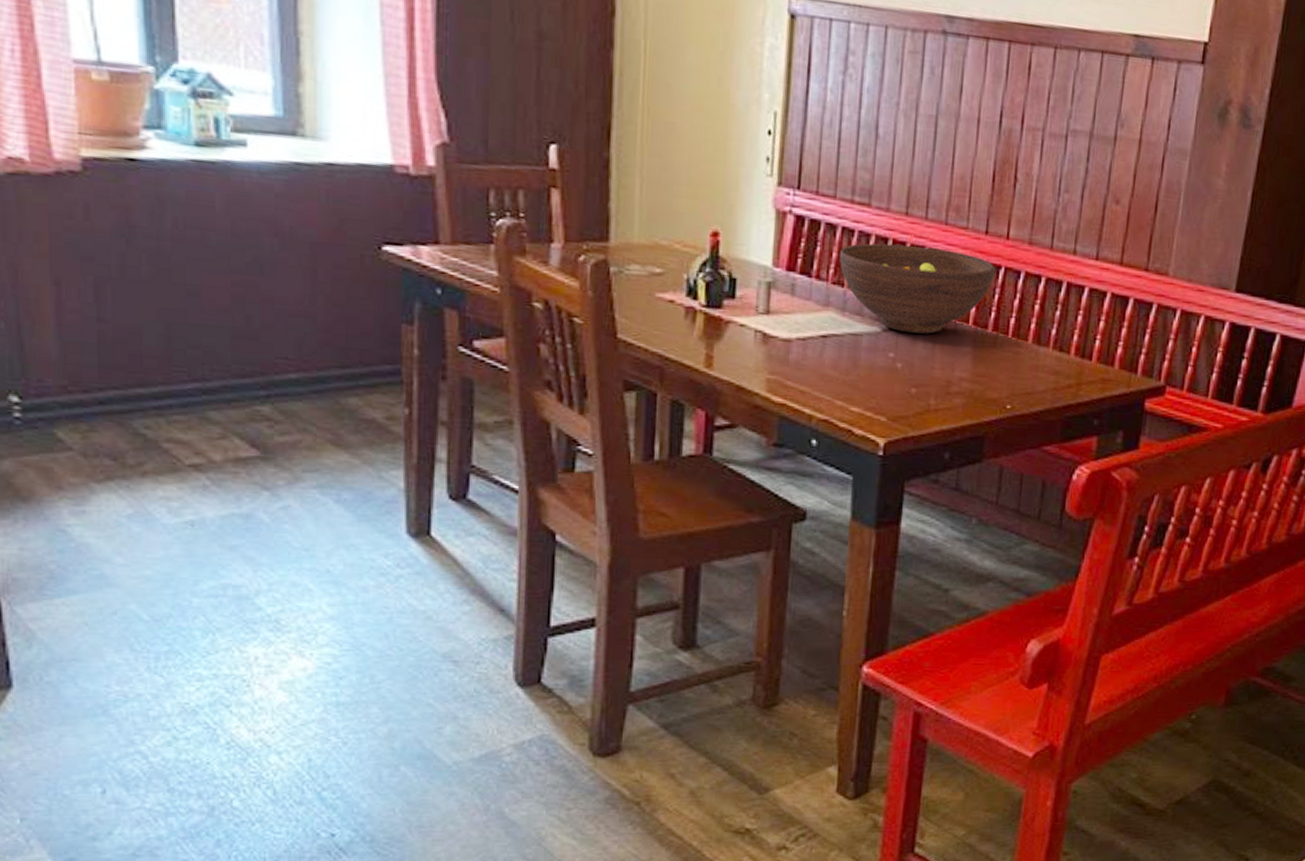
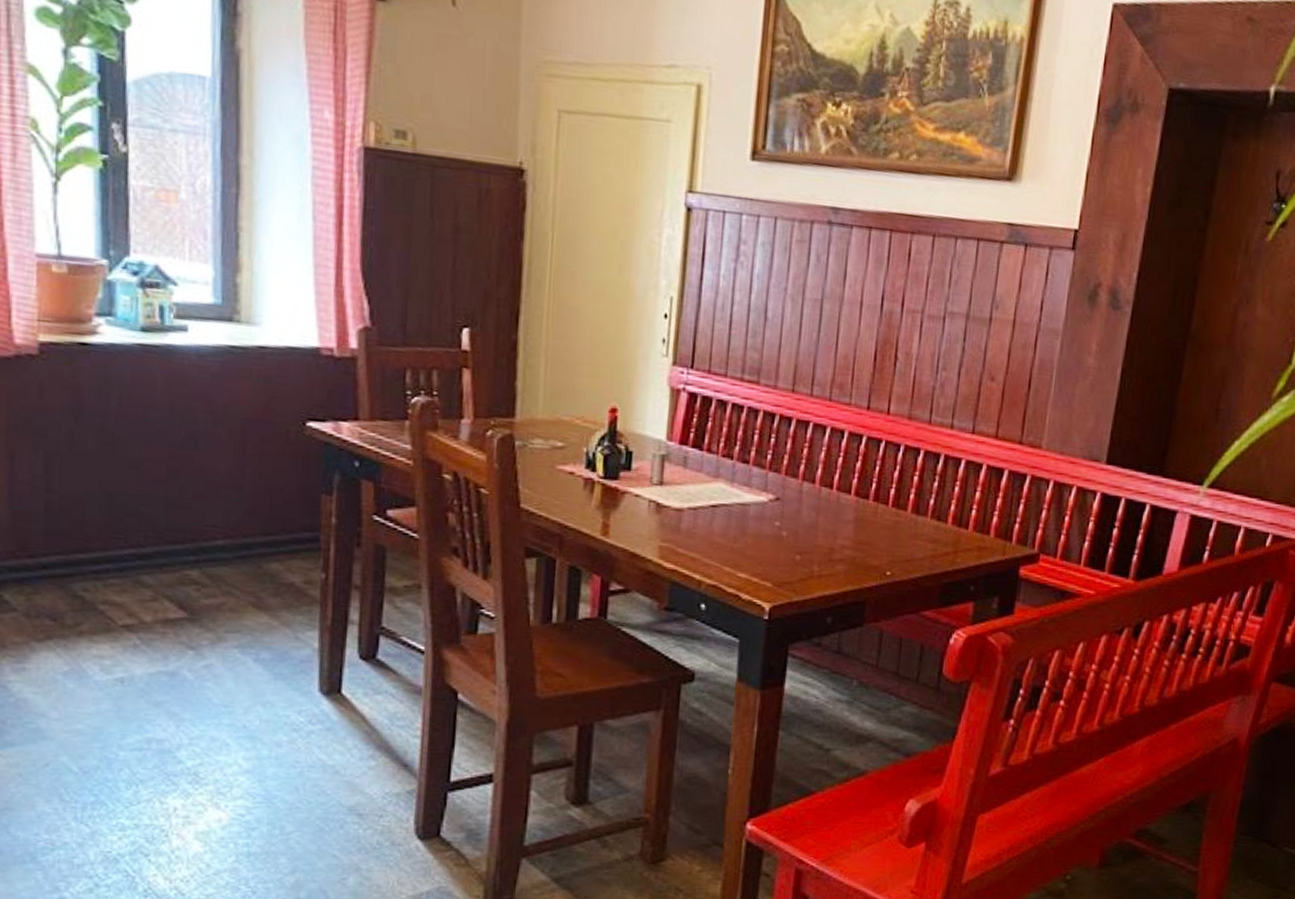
fruit bowl: present [840,243,996,334] -> none [729,418,877,504]

